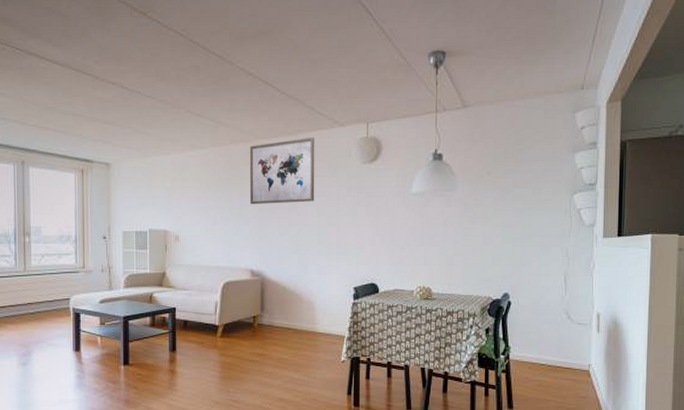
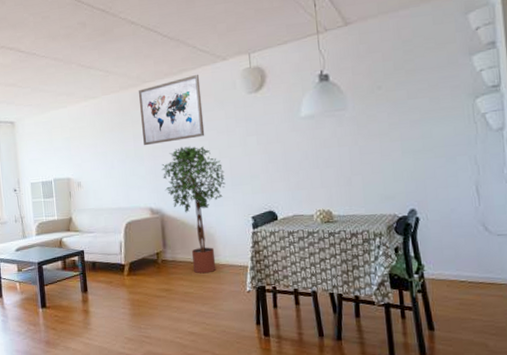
potted tree: none [266,210,331,341] -> present [161,146,225,274]

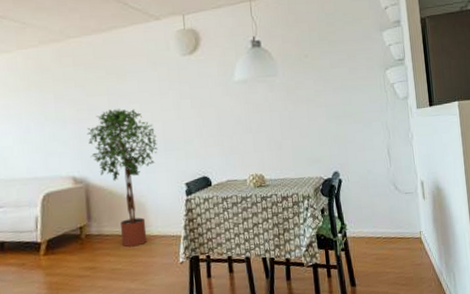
wall art: present [139,74,205,146] -> none [62,32,136,108]

